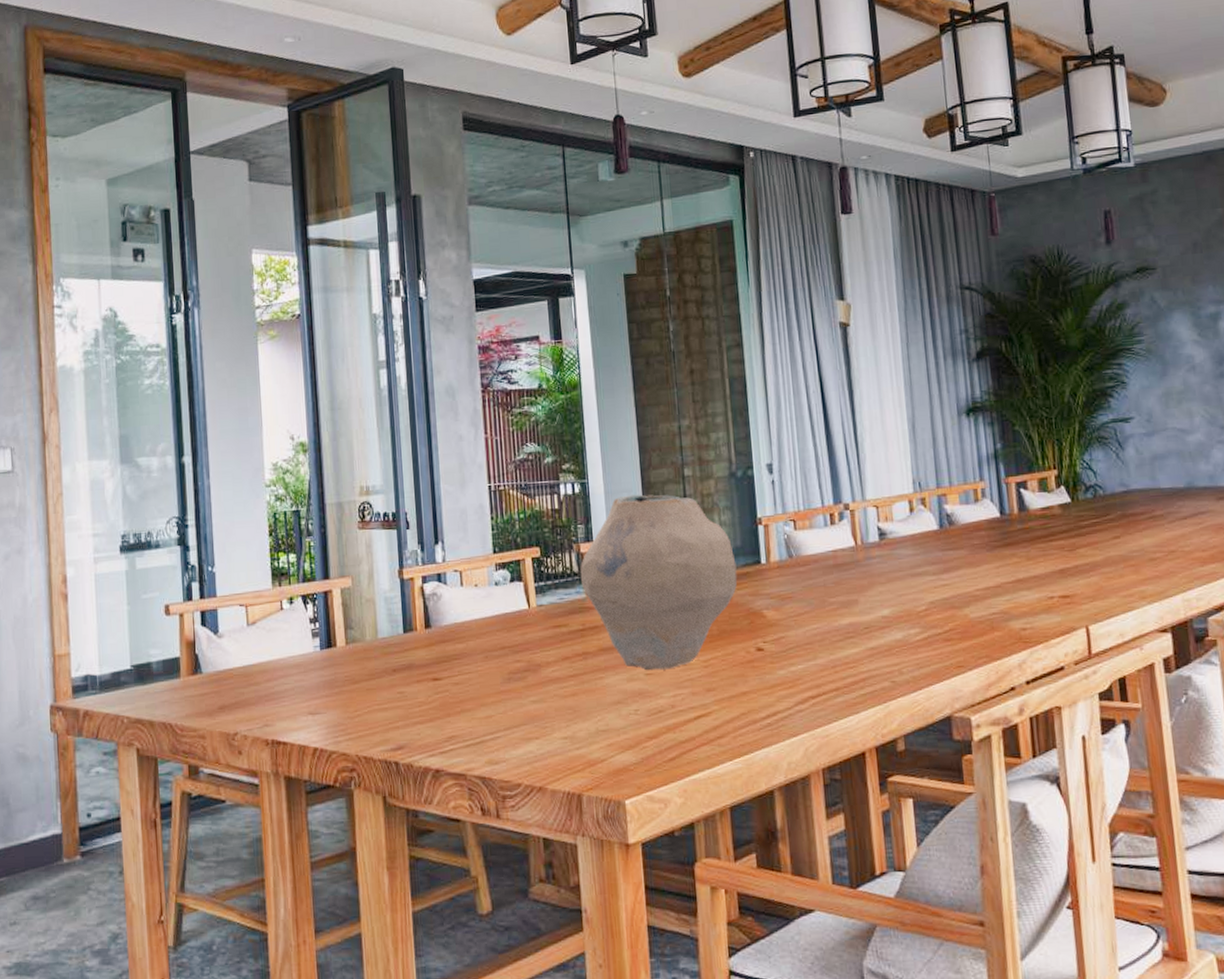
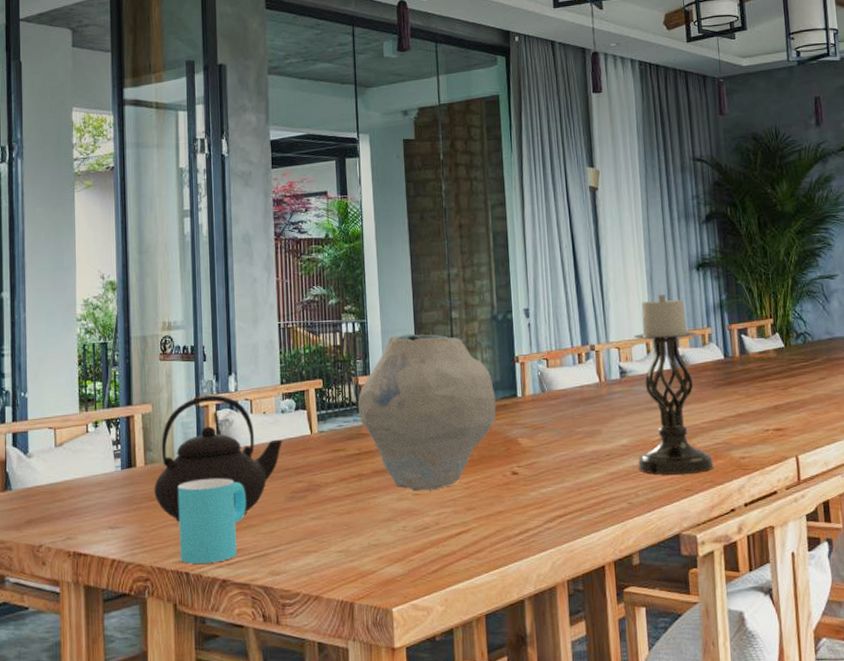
teapot: none [357,566,498,708] -> present [154,395,283,523]
cup: none [382,658,459,753] -> present [177,478,246,564]
candle holder: none [894,443,990,650] -> present [634,294,714,475]

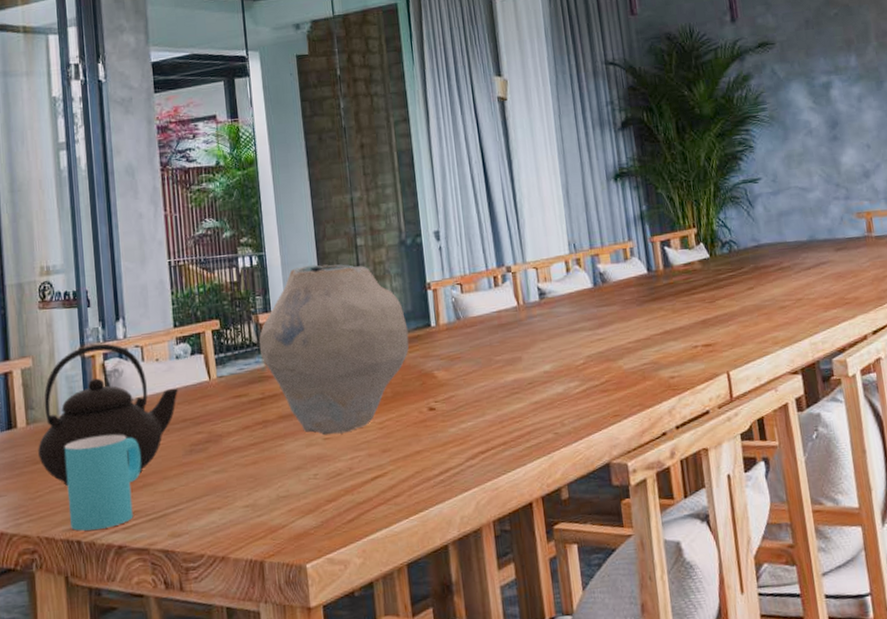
candle holder: present [634,294,714,475] -> none [552,208,642,401]

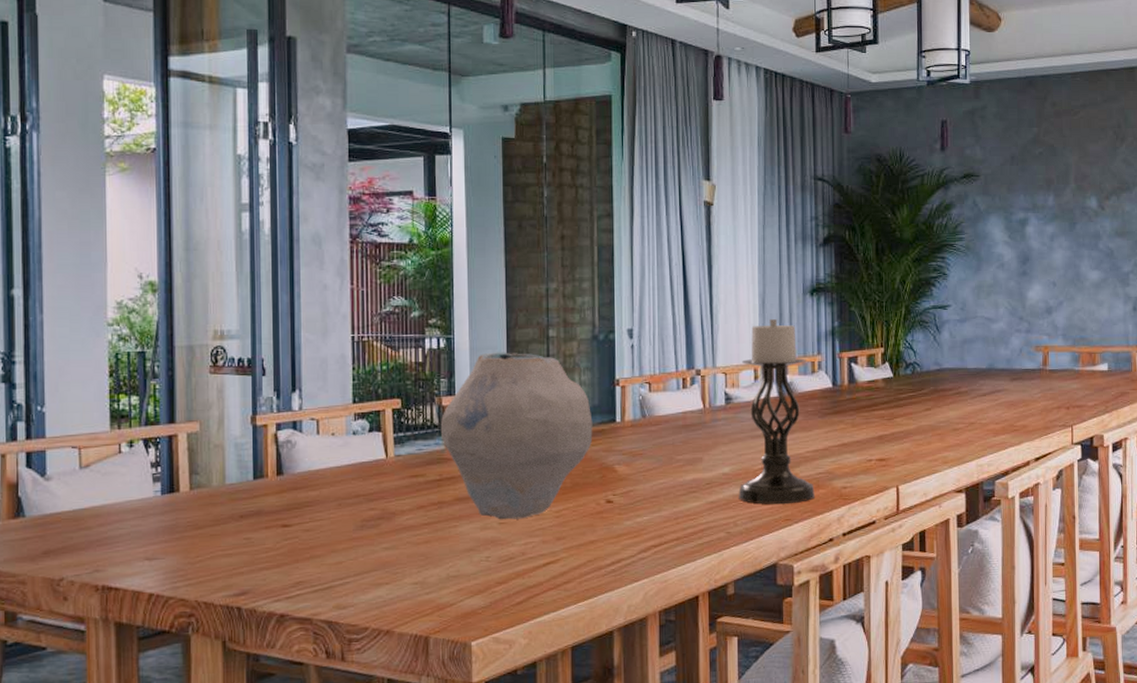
teapot: present [38,343,179,487] -> none [201,414,354,554]
cup: present [64,434,141,531] -> none [229,505,309,598]
candle holder: none [552,208,642,401] -> present [738,318,815,504]

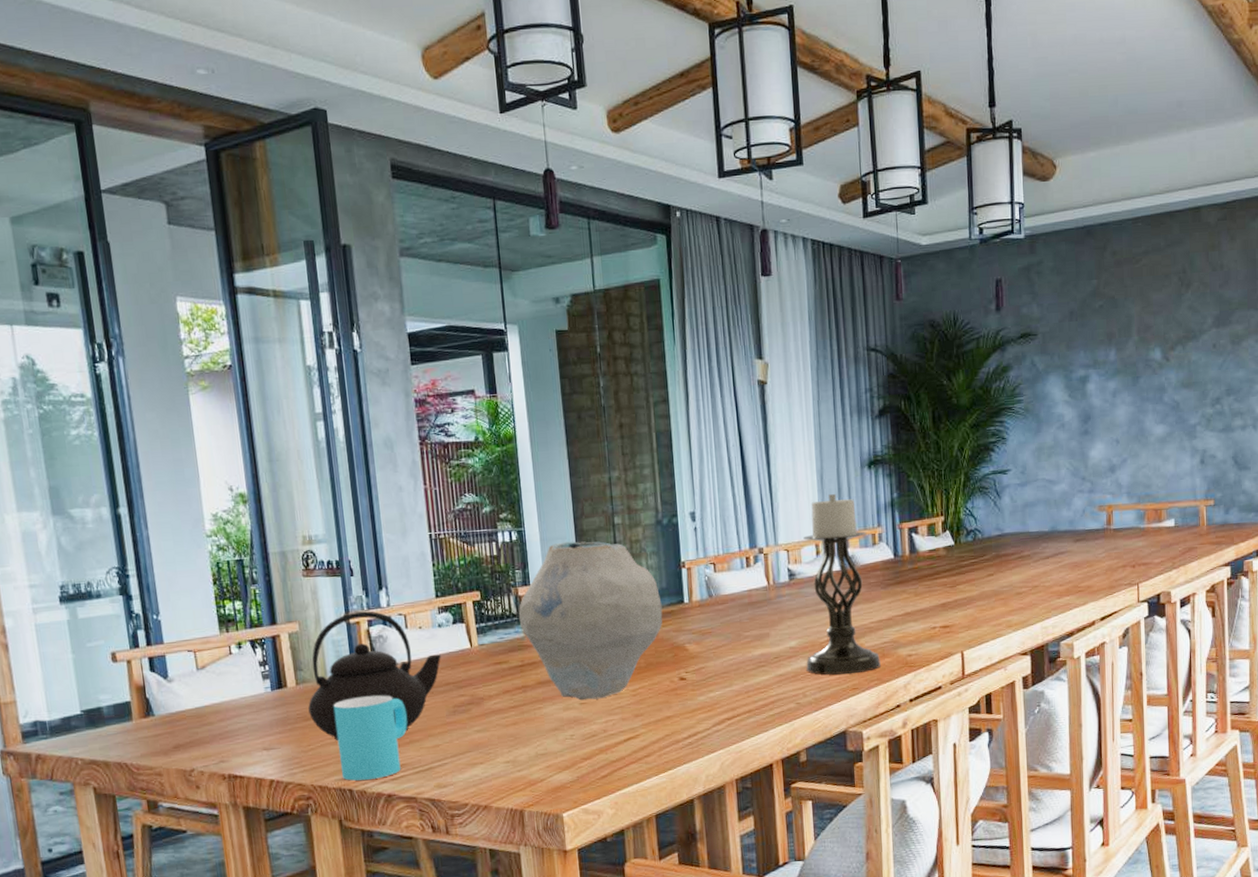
teapot: none [201,414,354,554] -> present [308,611,442,741]
cup: none [229,505,309,598] -> present [333,695,407,781]

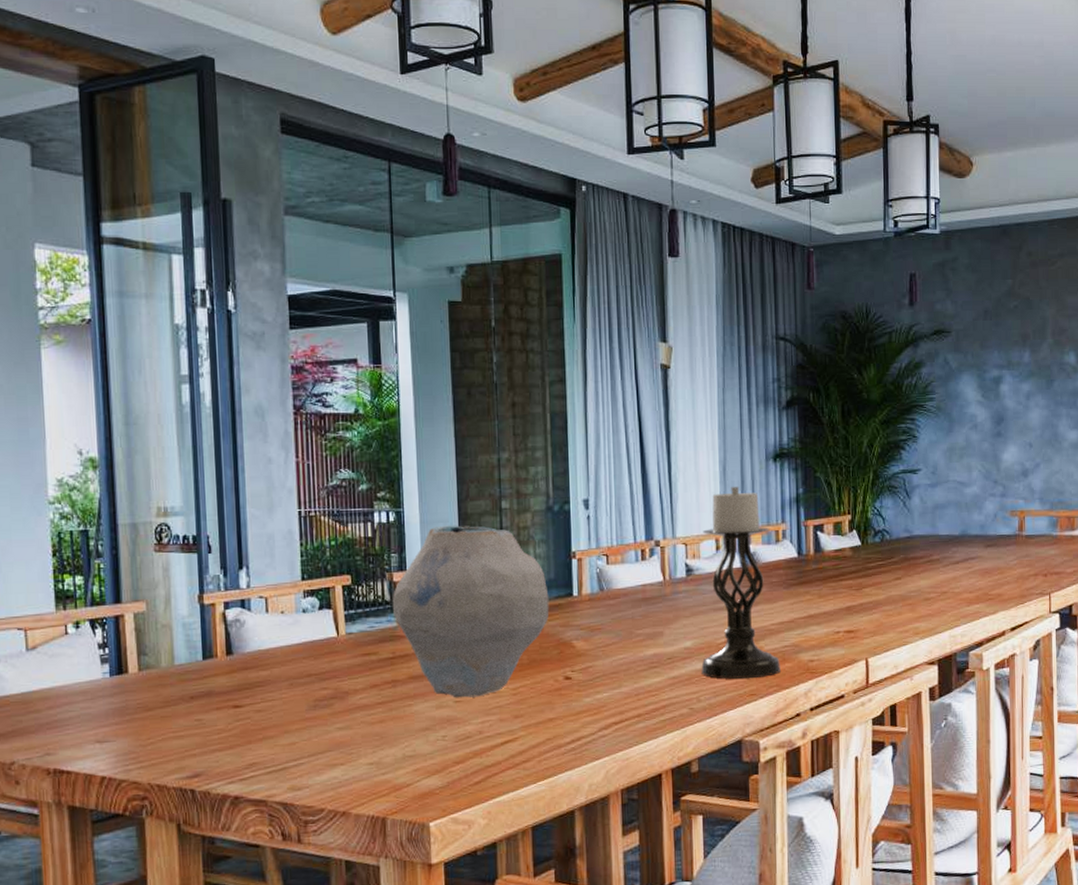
teapot: present [308,611,442,741] -> none [150,592,305,735]
cup: present [333,695,407,781] -> none [179,685,261,780]

